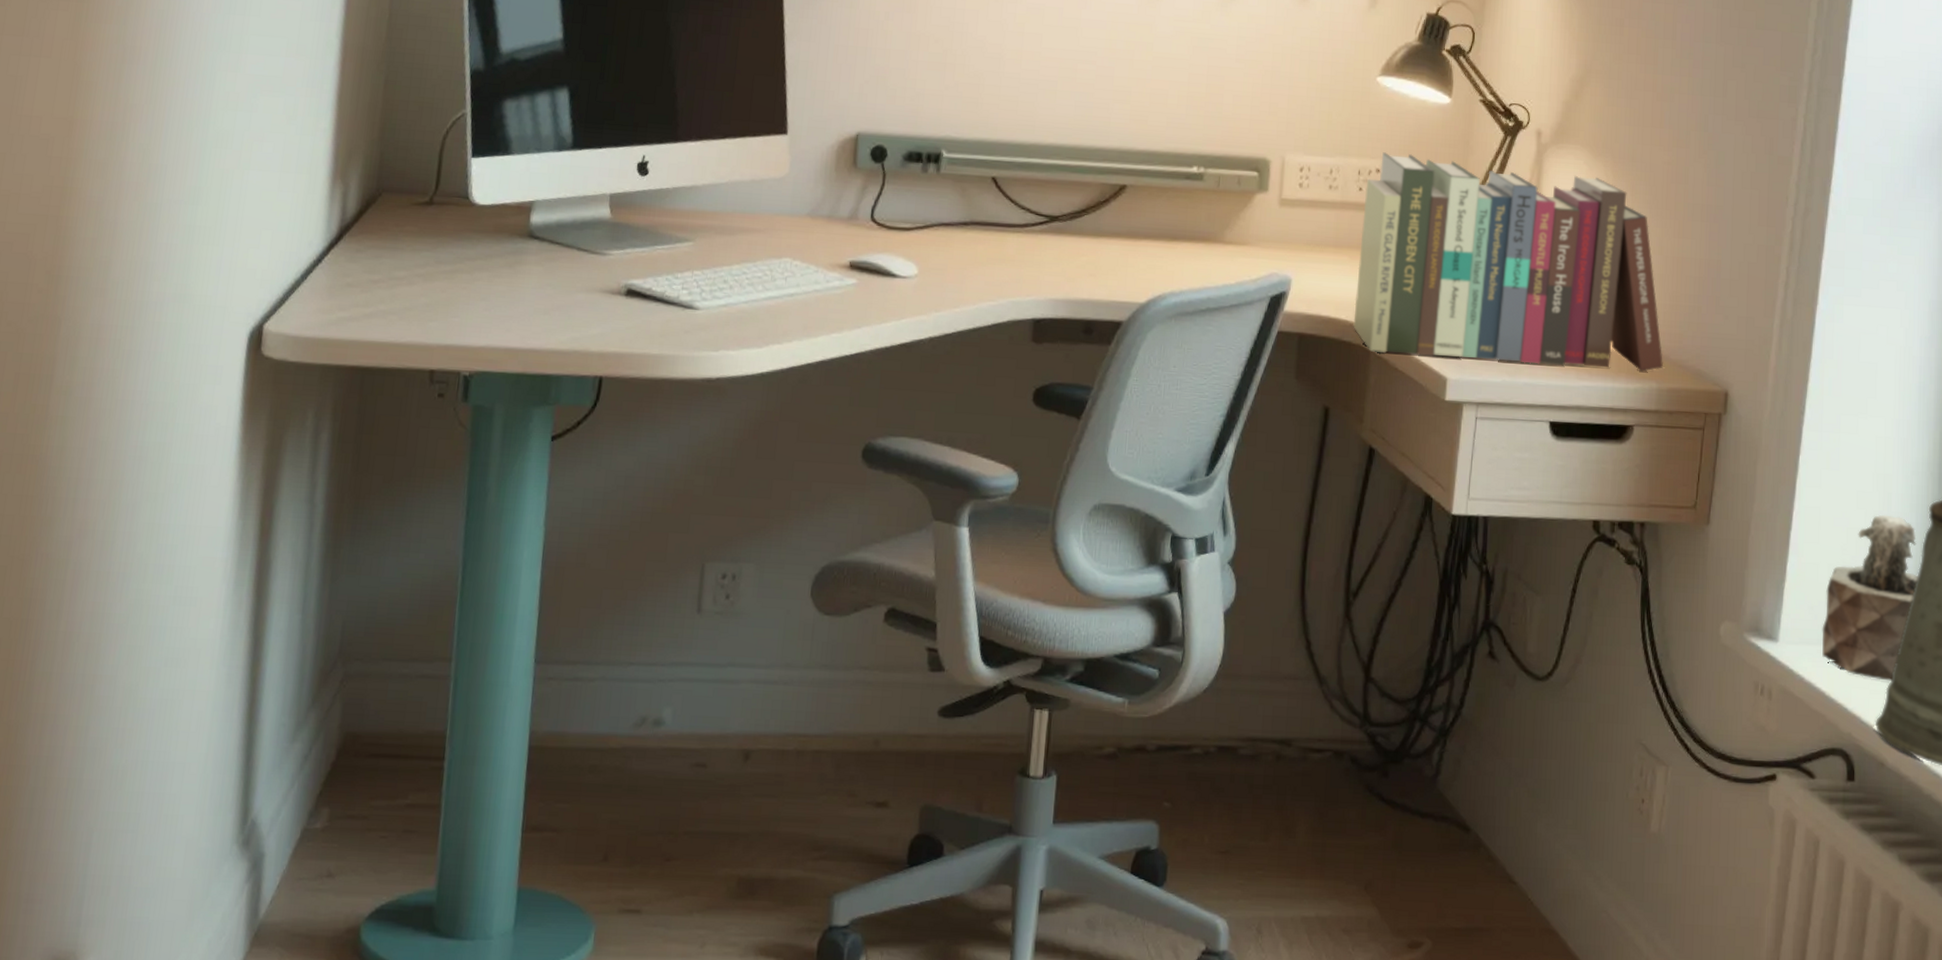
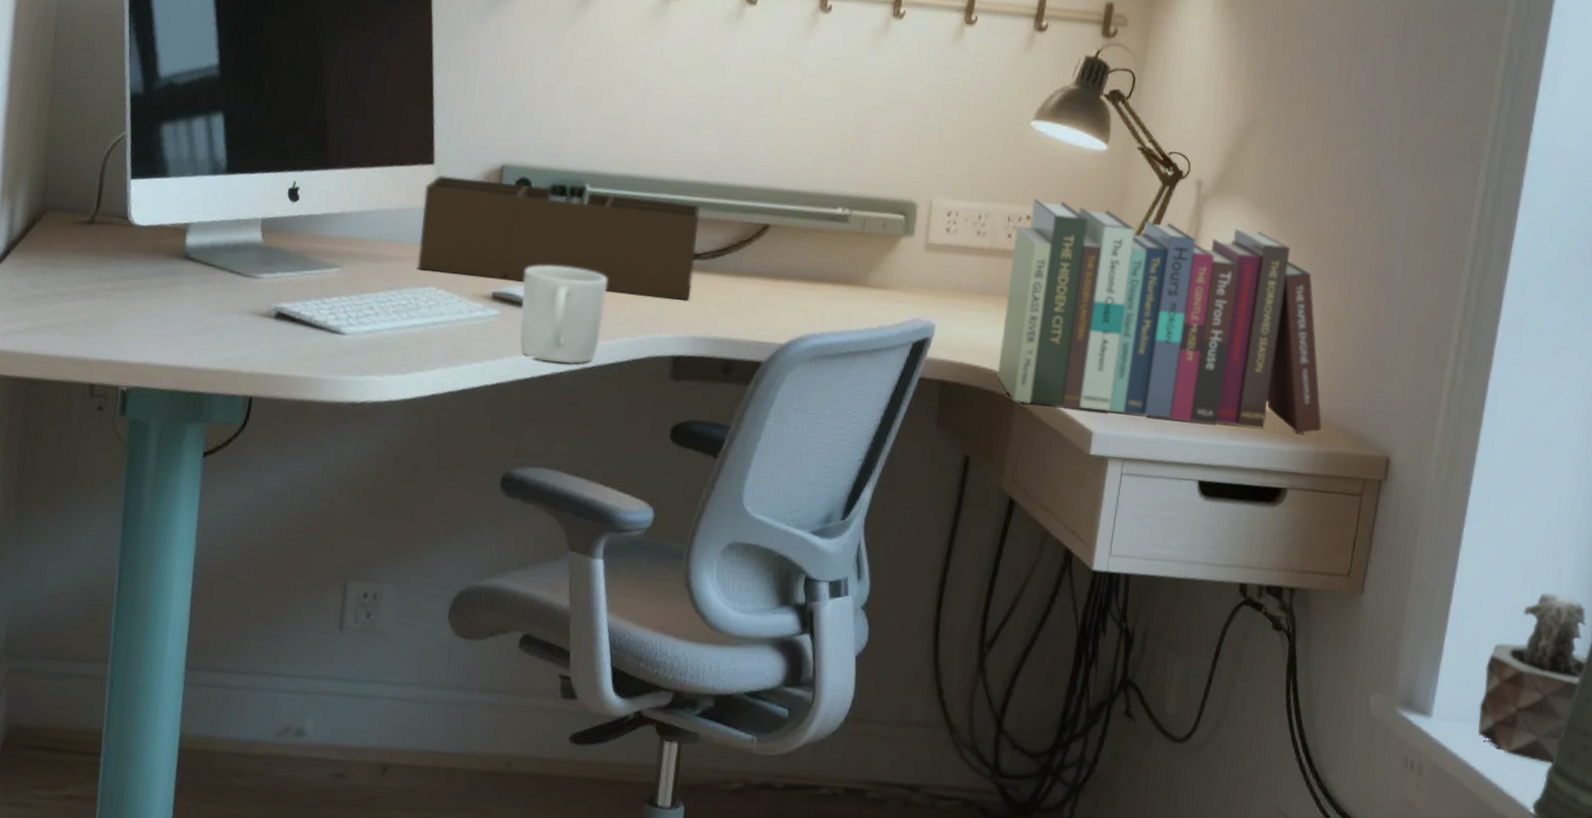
desk organizer: none [772,145,1058,262] -> present [417,175,701,300]
mug: none [877,232,966,330] -> present [519,265,608,364]

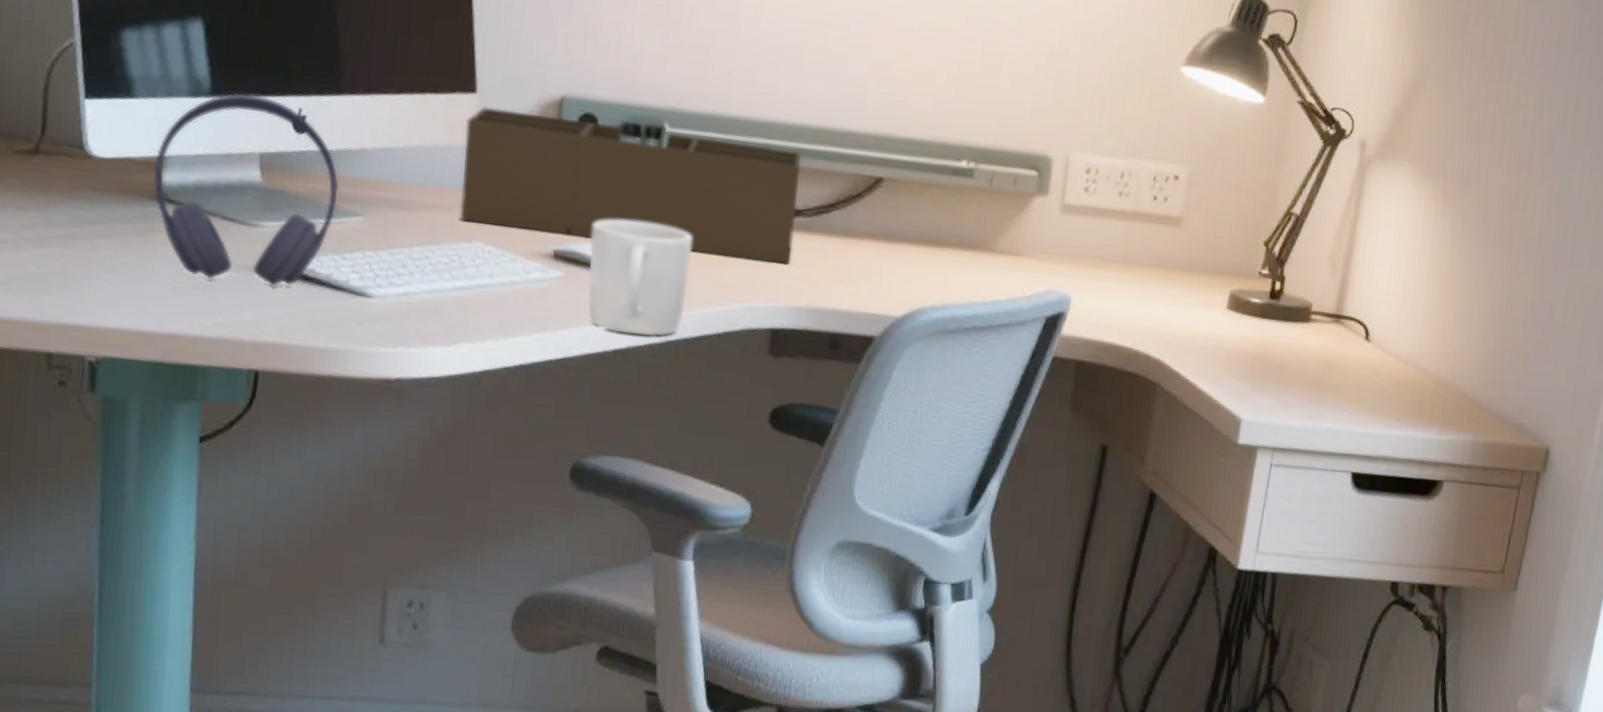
headphones: none [179,170,323,326] -> present [152,92,339,286]
books: present [997,199,1322,434] -> none [1139,156,1482,422]

